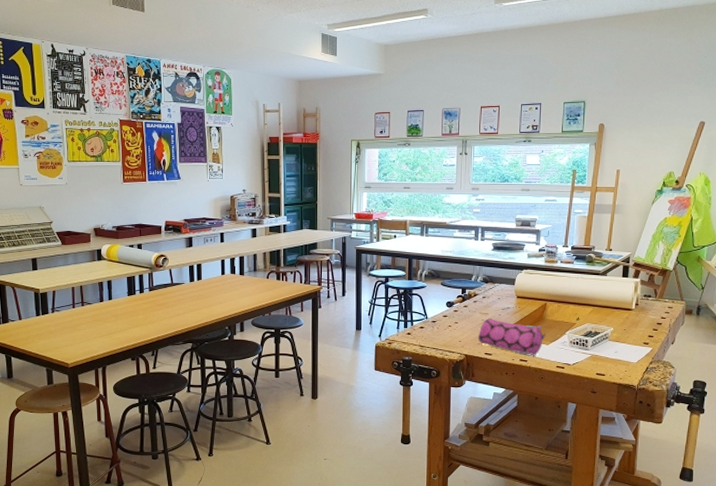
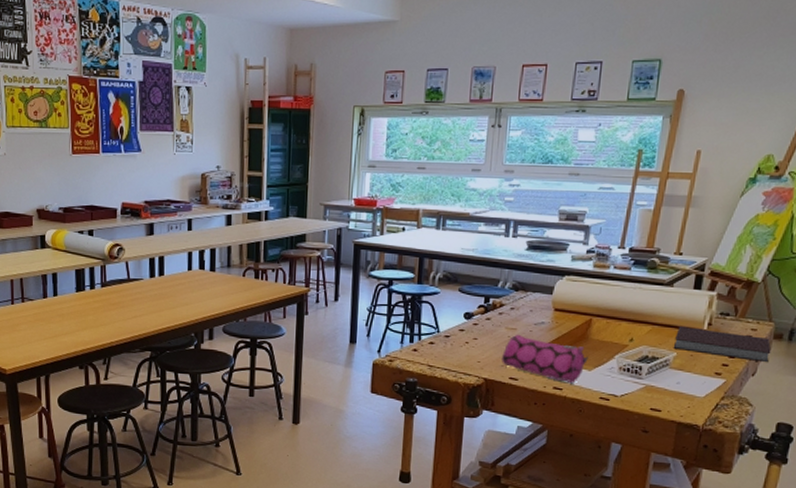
notebook: none [610,307,685,333] -> present [673,327,771,363]

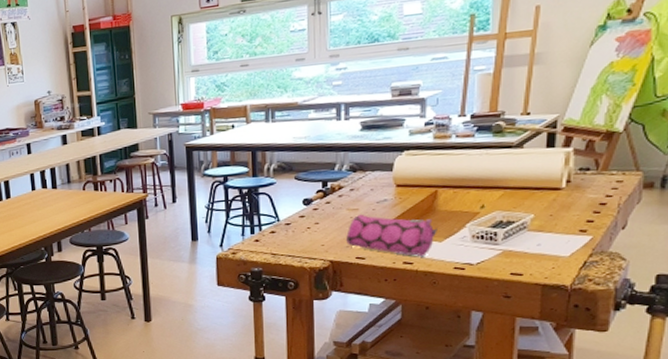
notebook: present [673,327,771,363] -> none [529,186,642,214]

